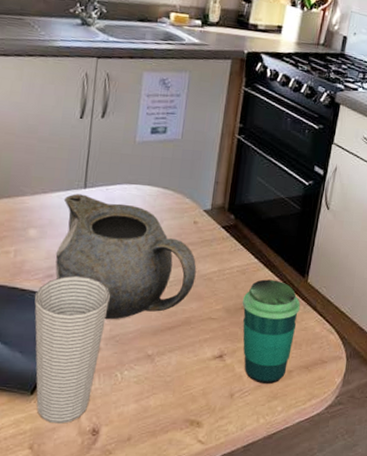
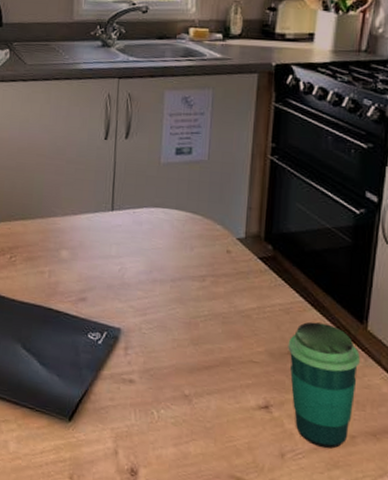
cup: present [34,275,110,424] -> none [68,300,142,458]
teapot: present [55,194,197,320] -> none [87,216,233,352]

